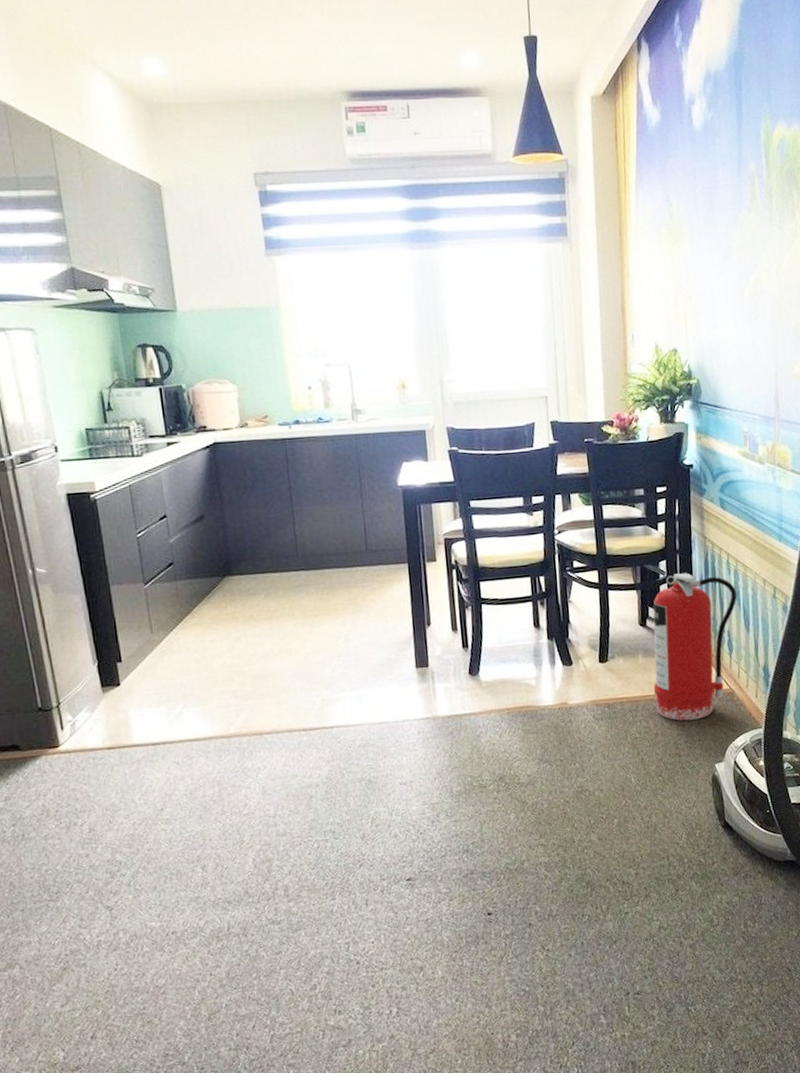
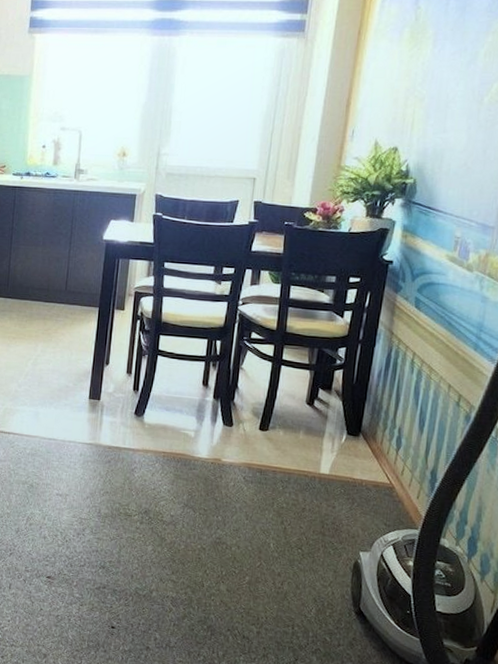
fire extinguisher: present [653,573,737,721] -> none [308,362,417,506]

